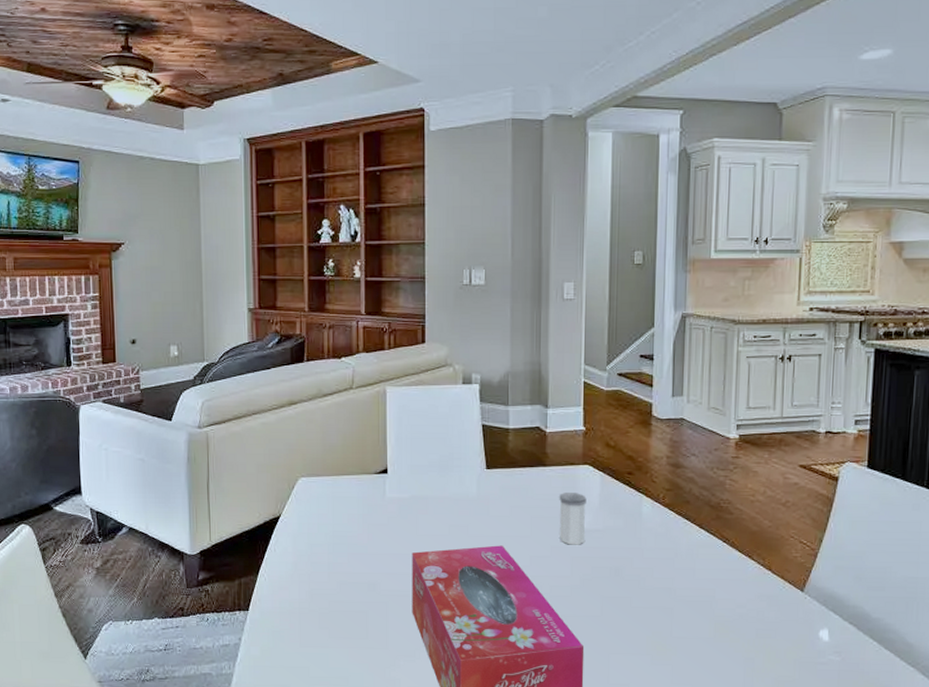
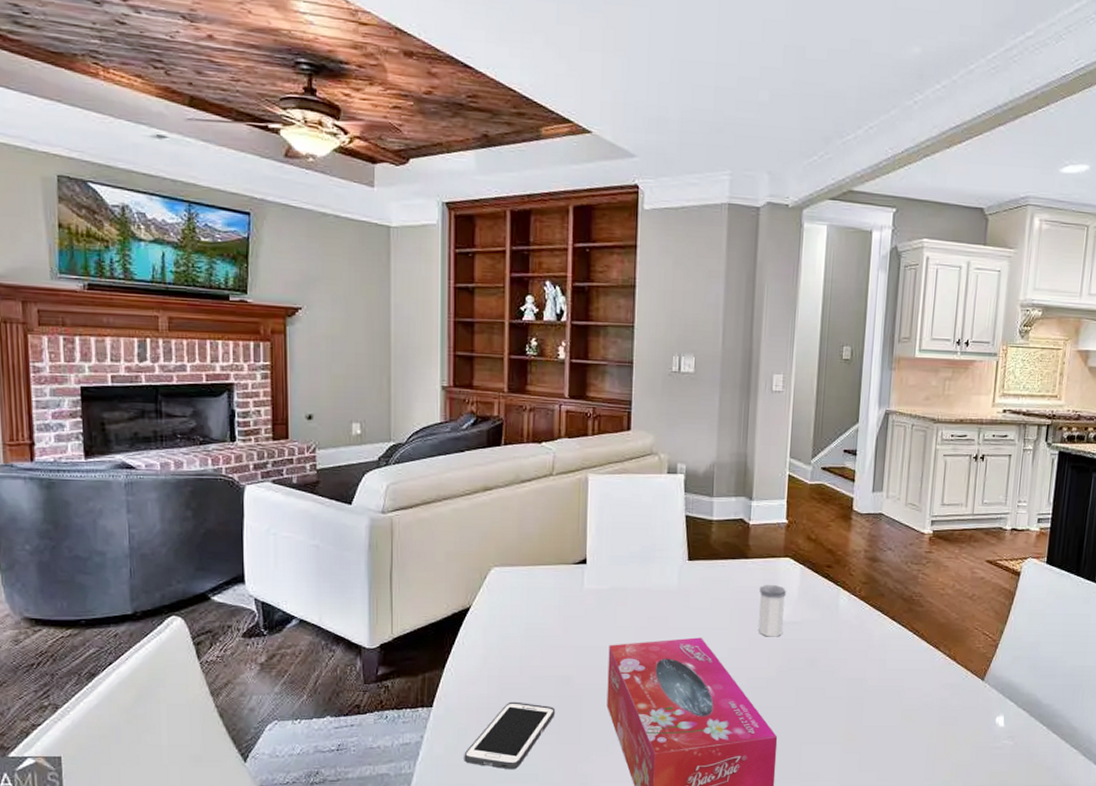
cell phone: none [279,606,363,673] -> present [464,701,556,770]

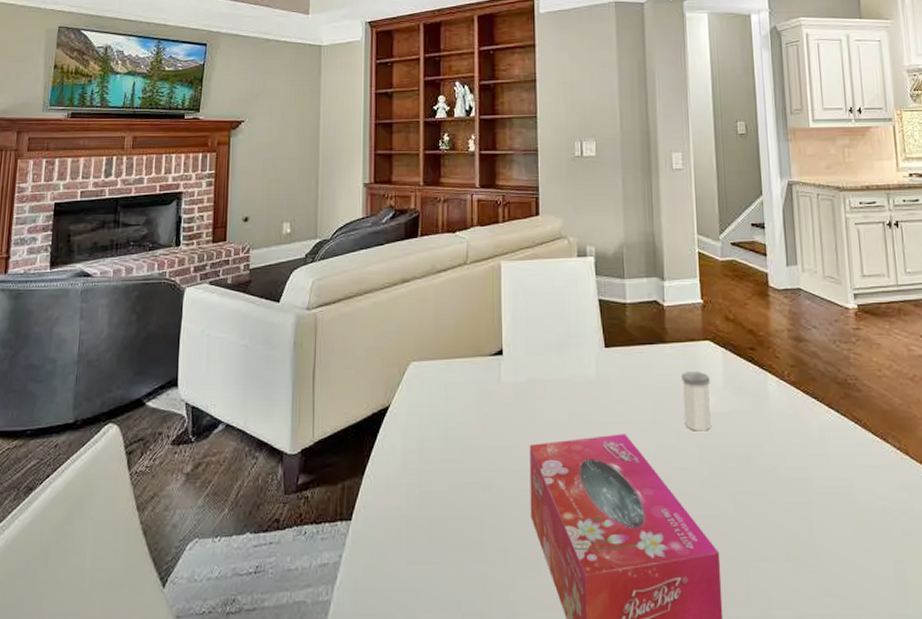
cell phone: present [464,701,556,770] -> none [383,513,477,596]

